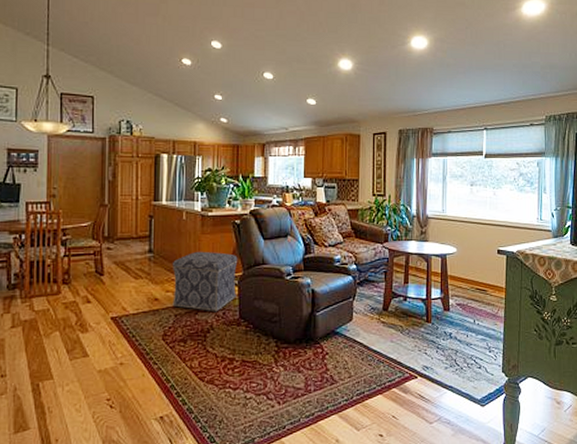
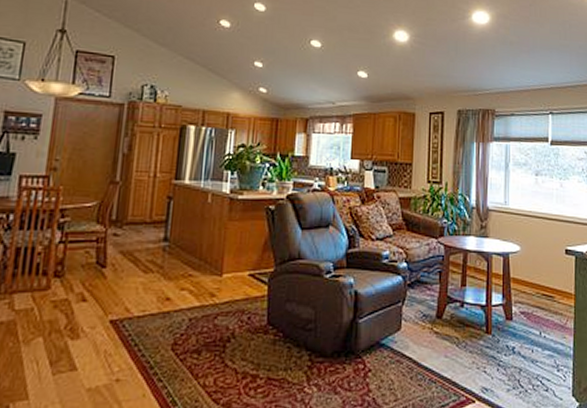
ottoman: present [172,251,238,312] -> none [187,241,270,317]

